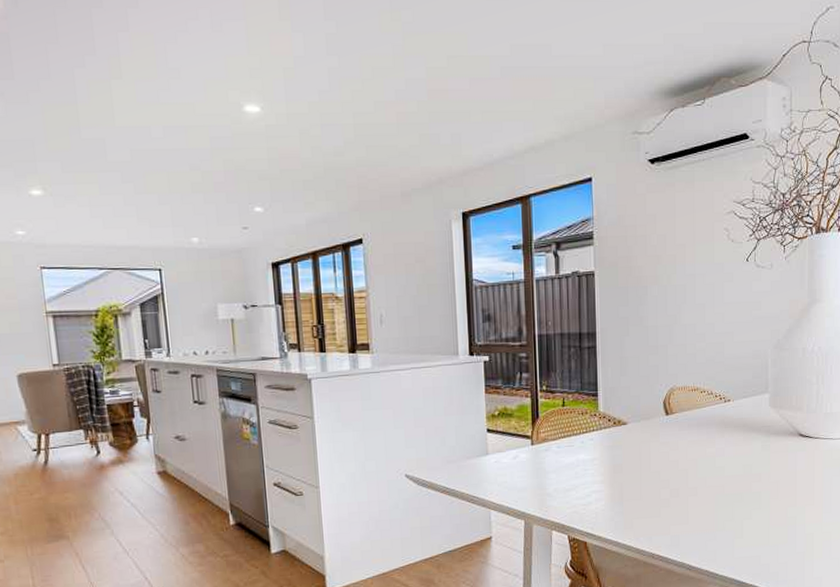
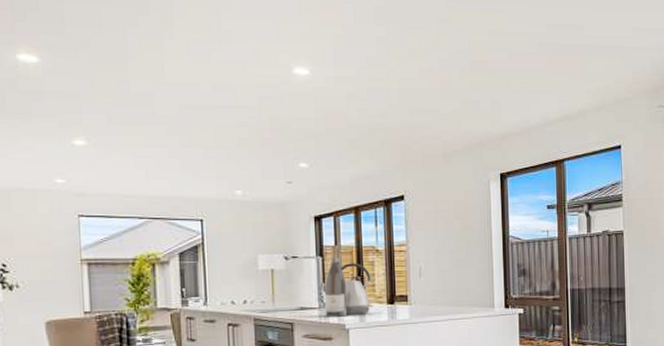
wine bottle: none [284,293,309,367] -> present [324,245,348,317]
kettle: none [300,311,335,365] -> present [341,263,374,315]

